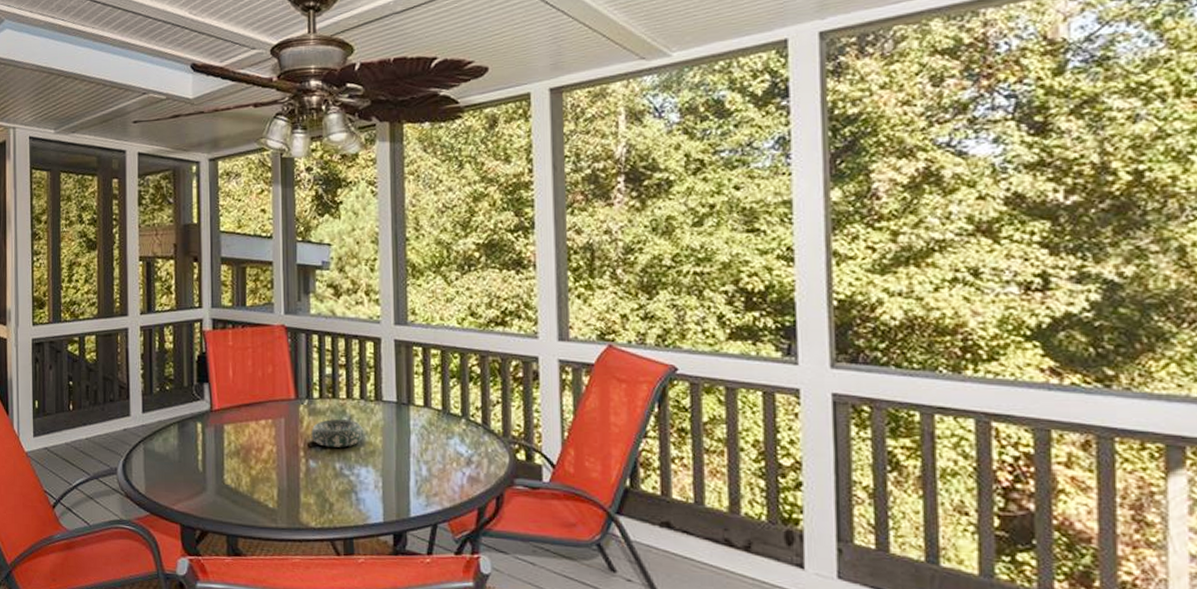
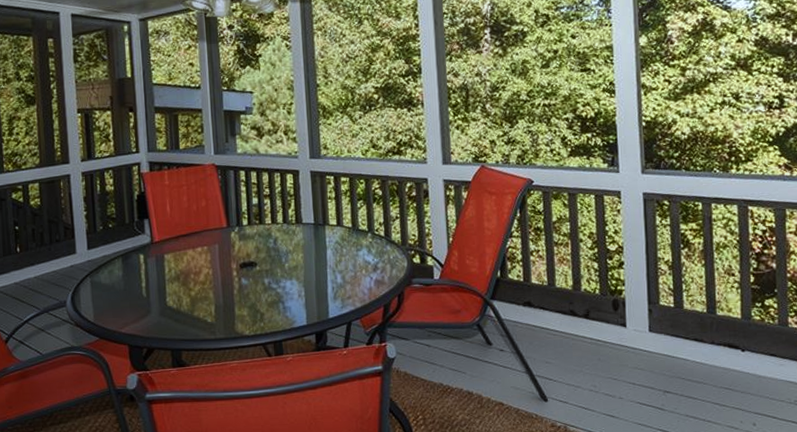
decorative bowl: present [311,419,364,447] -> none [242,241,288,266]

